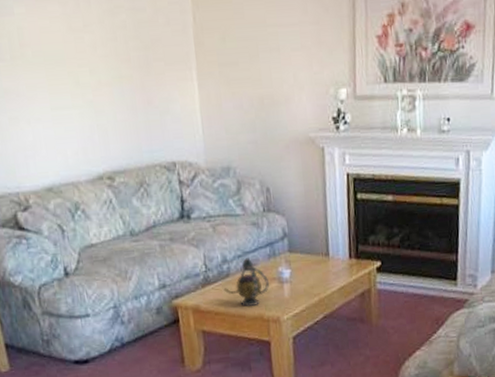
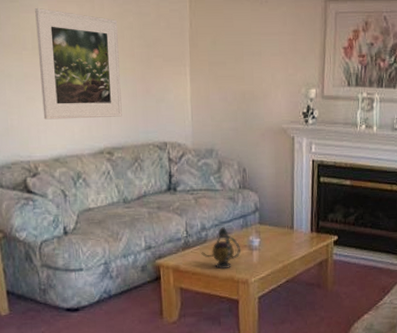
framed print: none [10,9,122,143] -> present [35,7,122,120]

